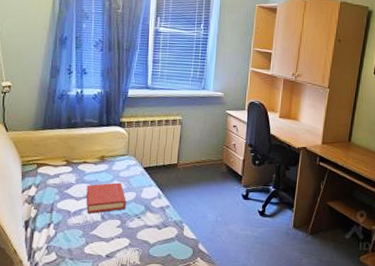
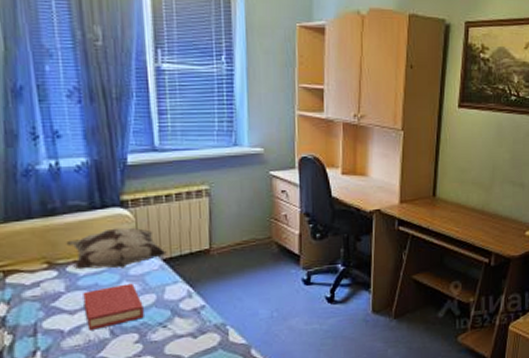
decorative pillow: none [80,141,147,171] -> present [66,227,167,270]

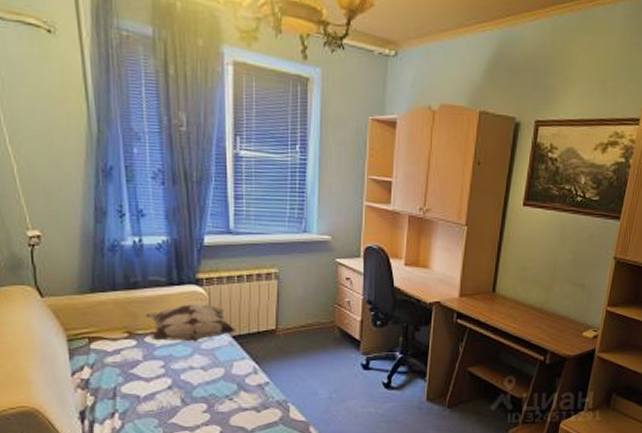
hardback book: present [83,283,144,330] -> none [158,357,213,397]

